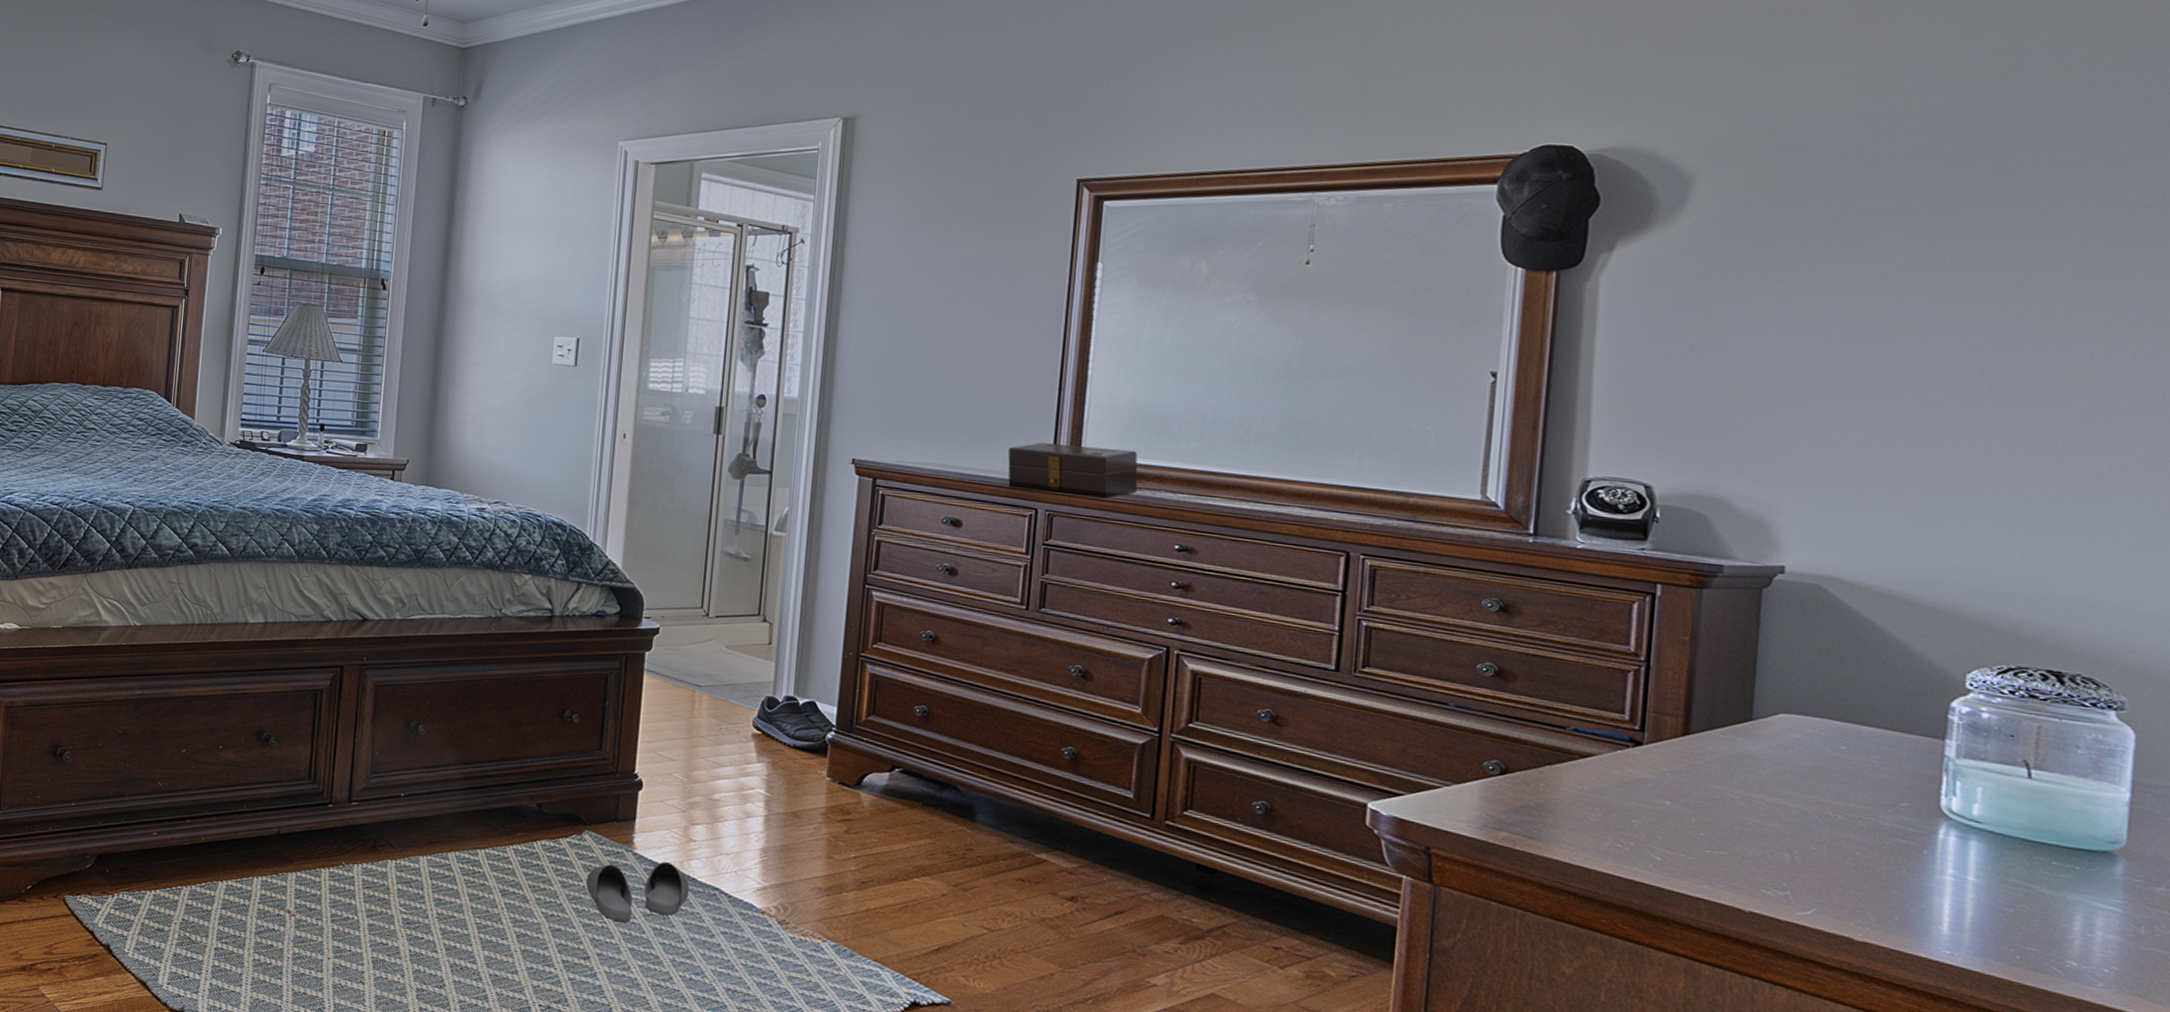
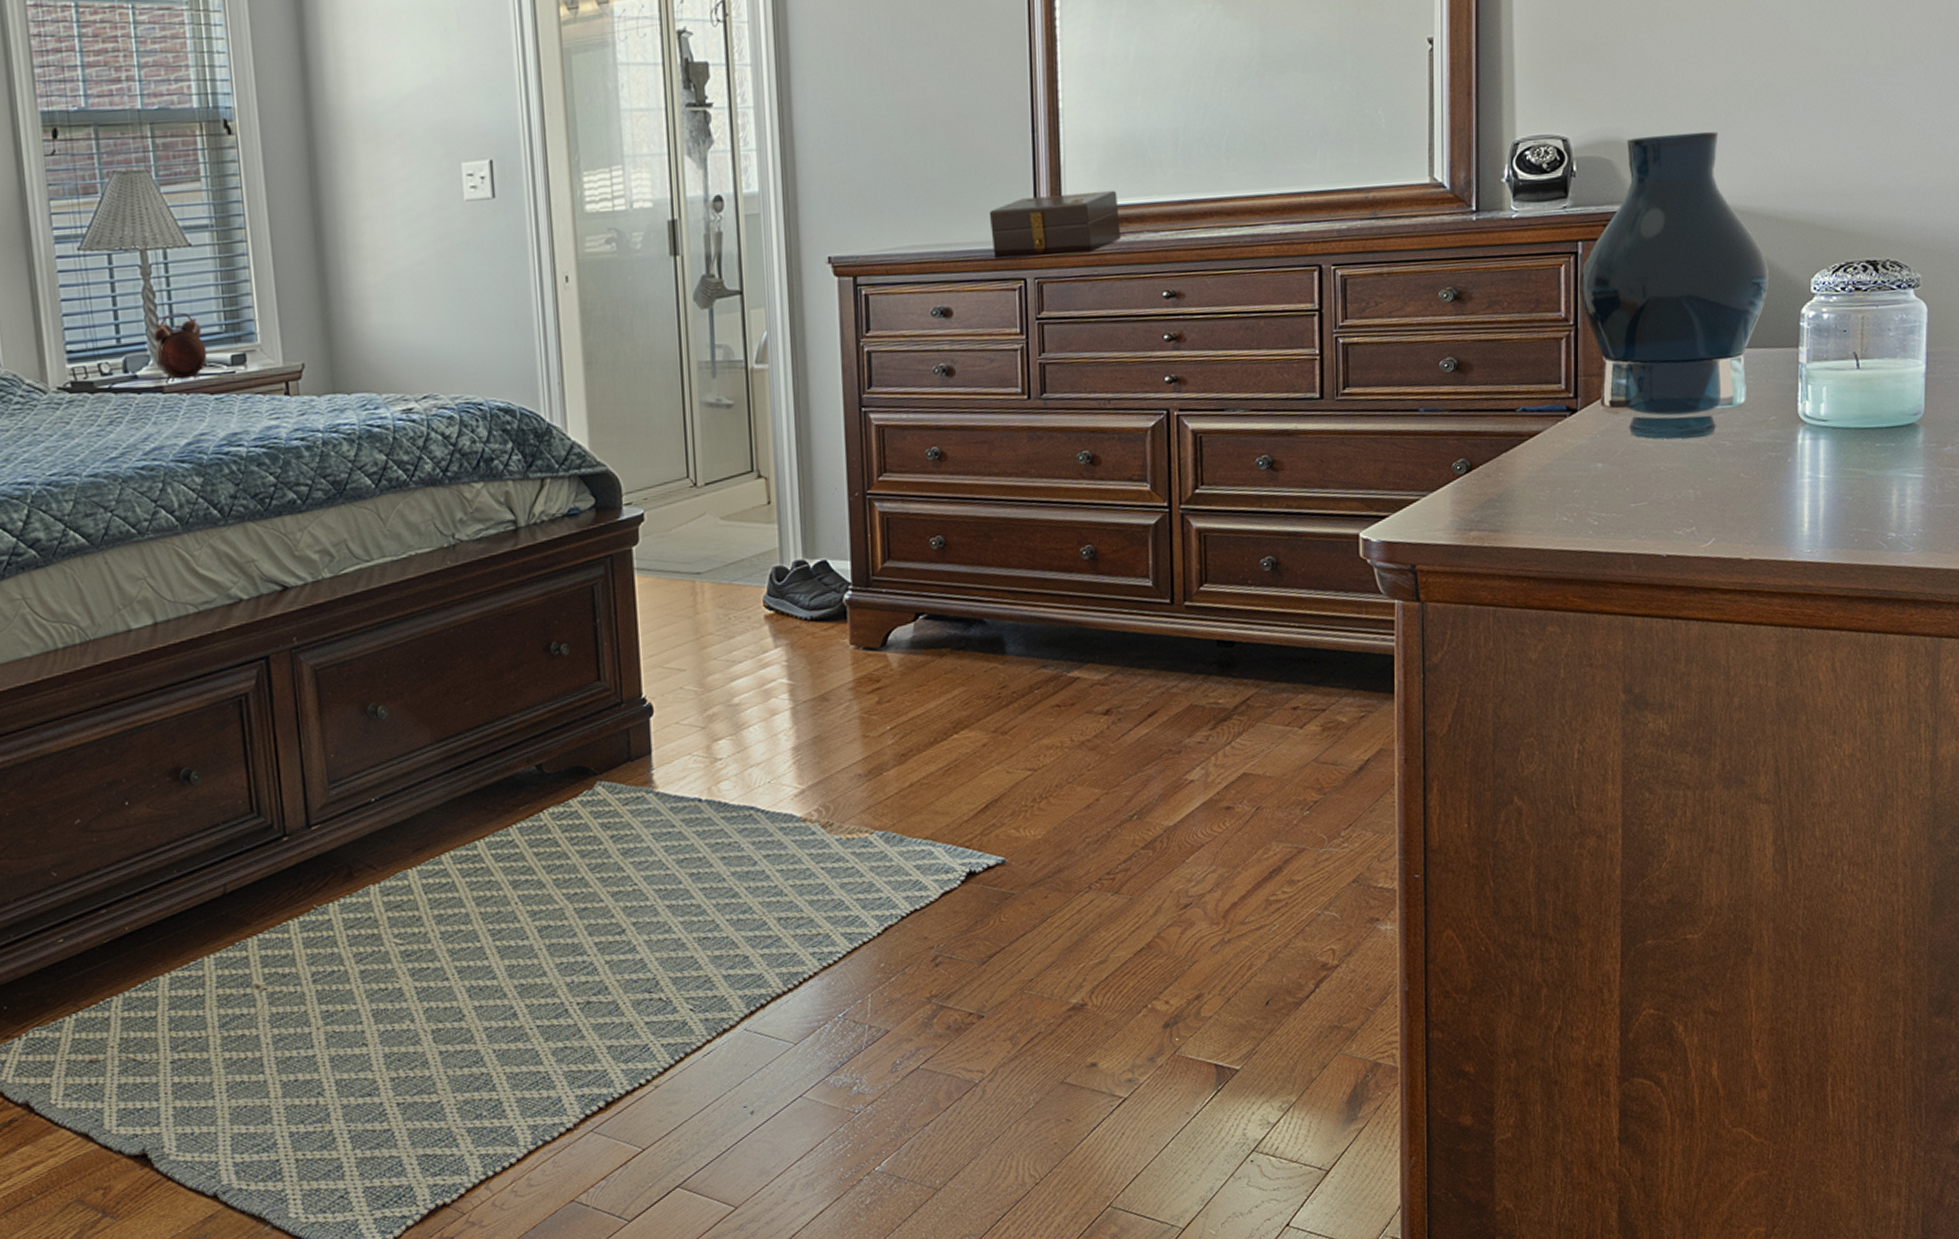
alarm clock: none [301,406,340,456] -> present [152,312,208,384]
slippers: present [586,861,689,922] -> none [607,791,722,879]
vase: none [1654,498,1909,805] -> present [1579,131,1770,440]

